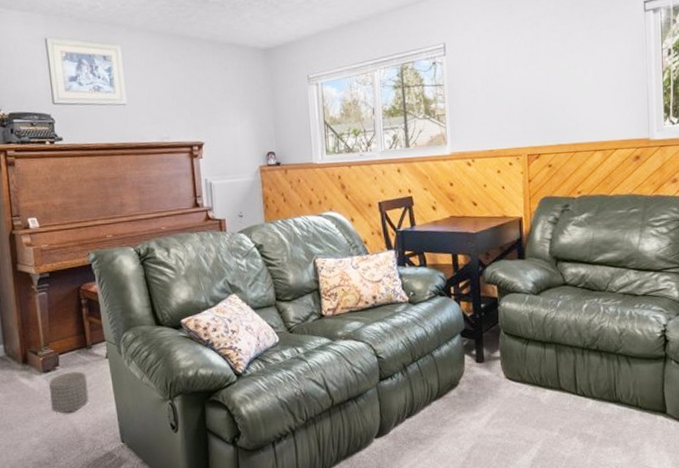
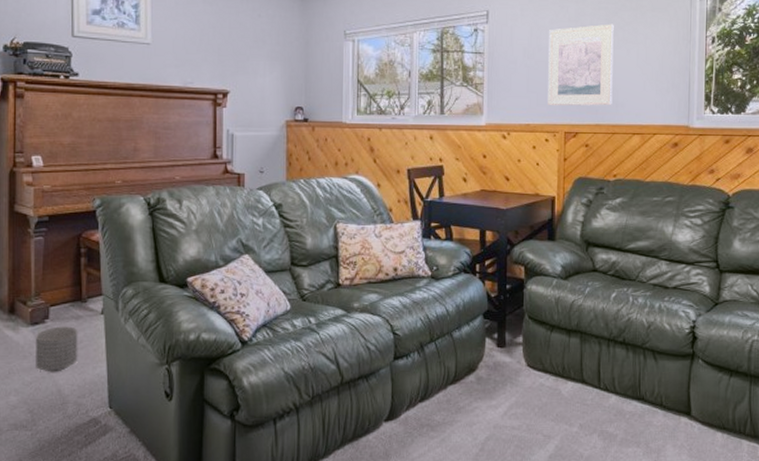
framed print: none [506,45,572,131] -> present [548,24,614,106]

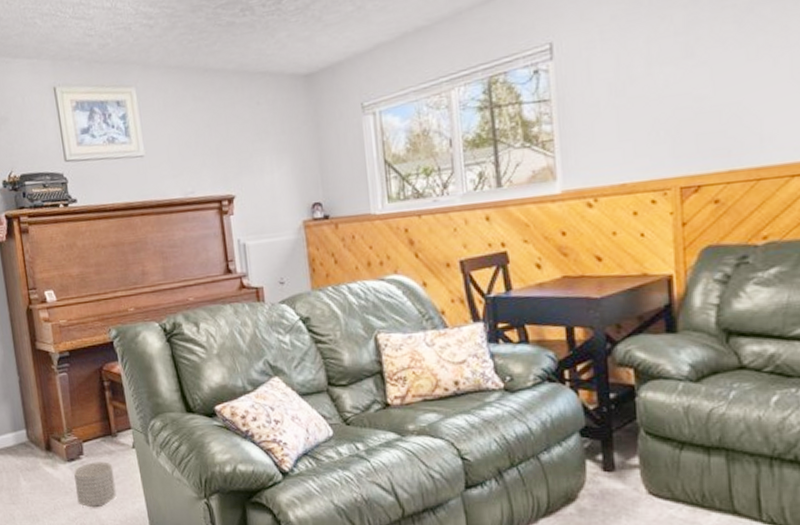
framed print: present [548,24,614,106] -> none [645,26,754,156]

